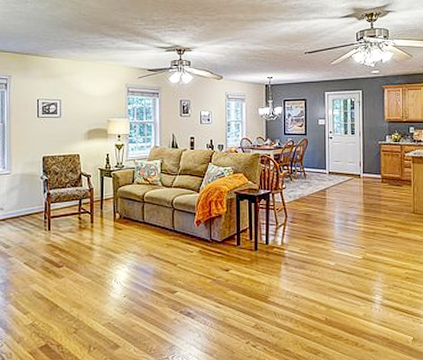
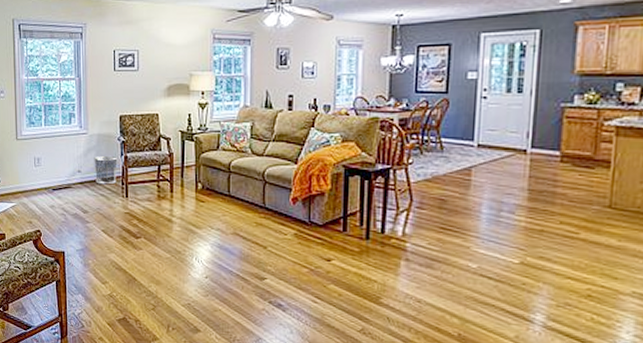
waste bin: none [17,194,40,220] -> present [94,156,118,185]

